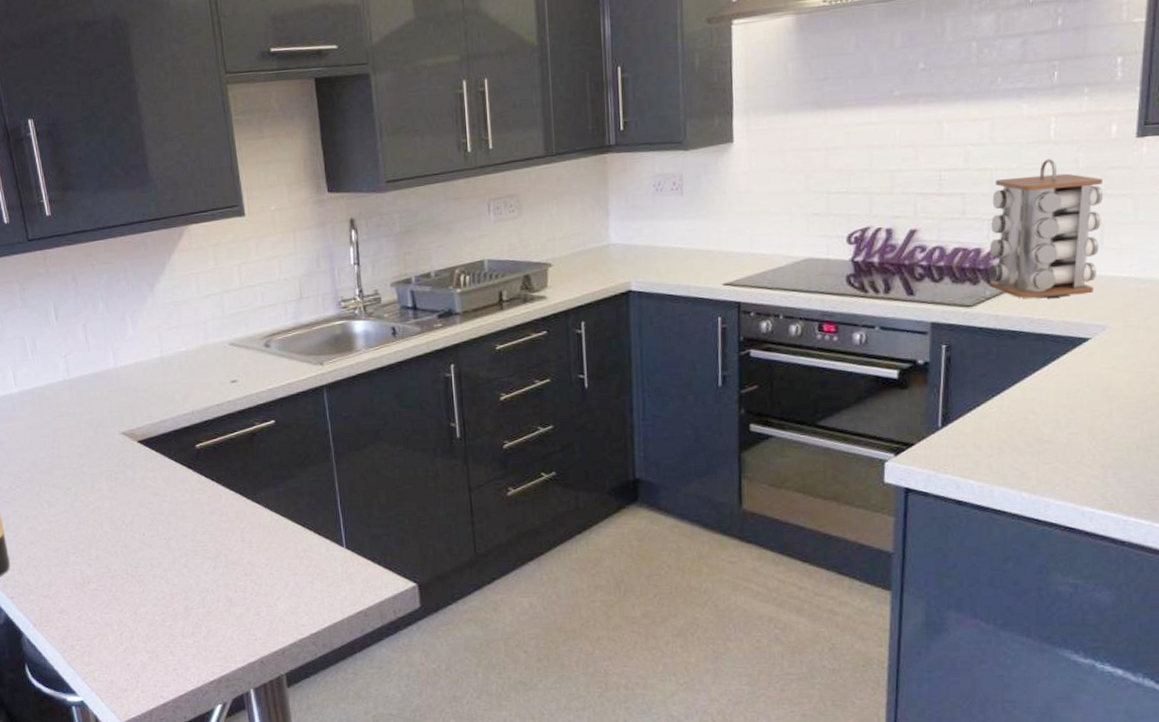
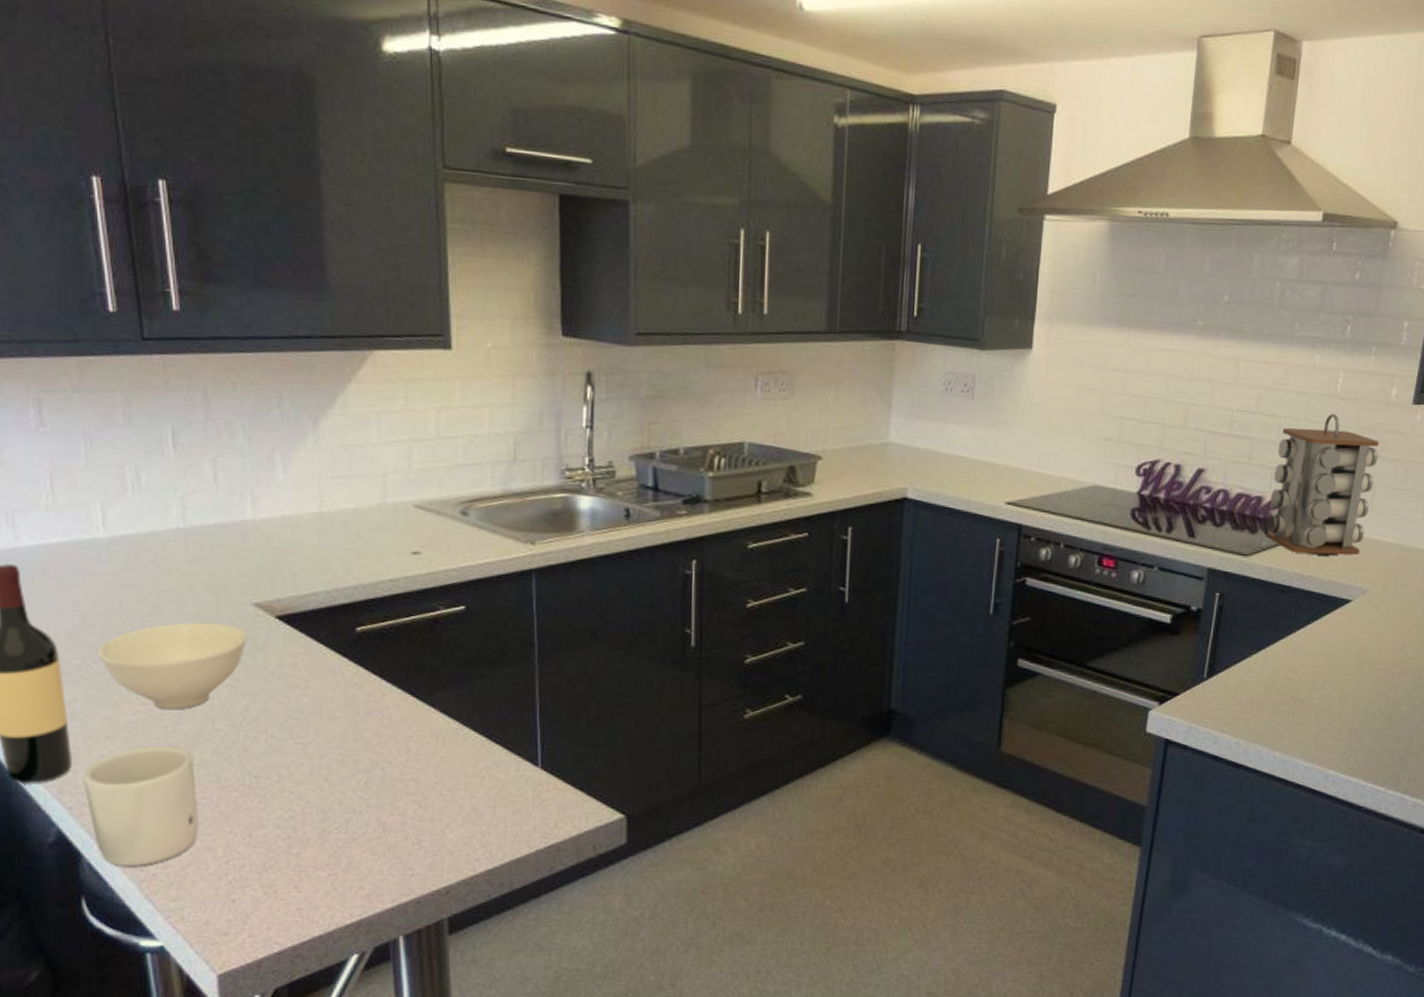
mug: none [18,546,99,640] -> present [83,745,199,866]
bowl: none [19,450,120,519] -> present [96,622,248,710]

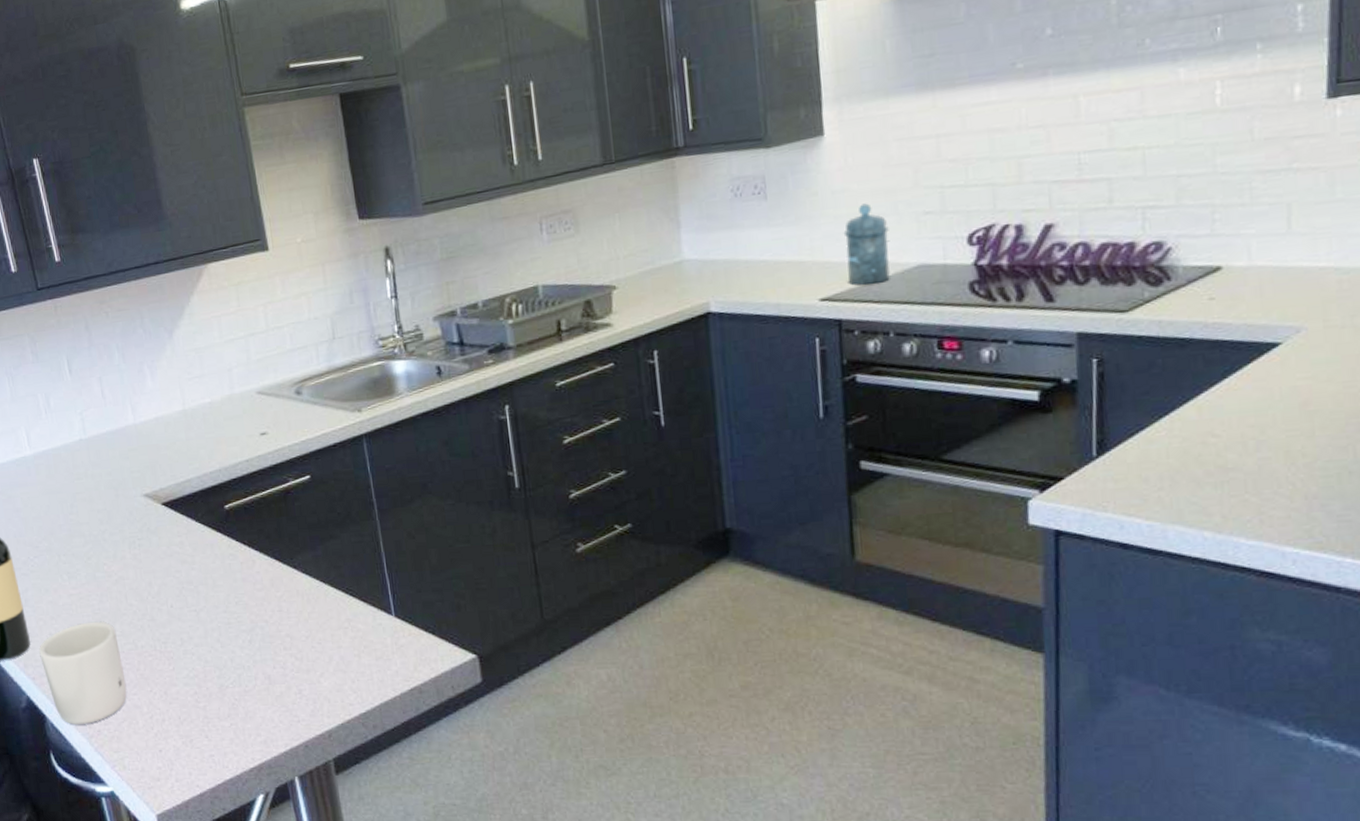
bowl: present [96,622,248,710] -> none [36,514,143,592]
canister: none [1033,420,1074,497] -> present [843,203,890,285]
spice rack: present [1266,413,1380,556] -> none [1145,130,1289,299]

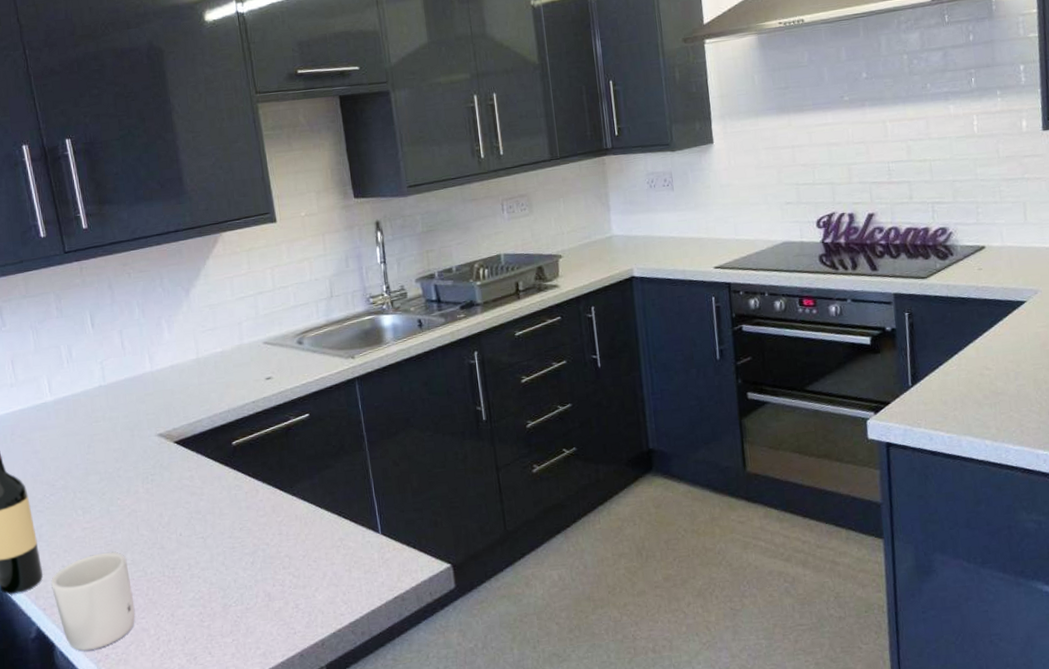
canister: present [843,203,890,285] -> none [729,195,764,257]

